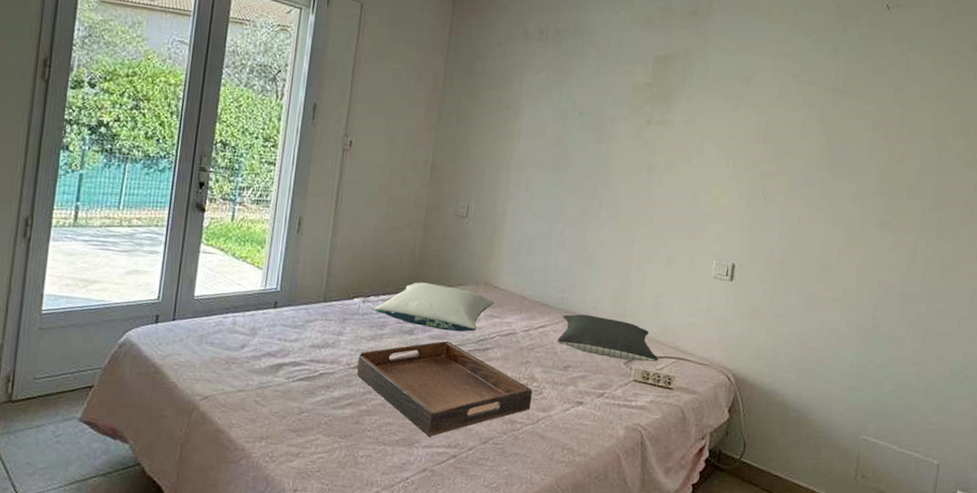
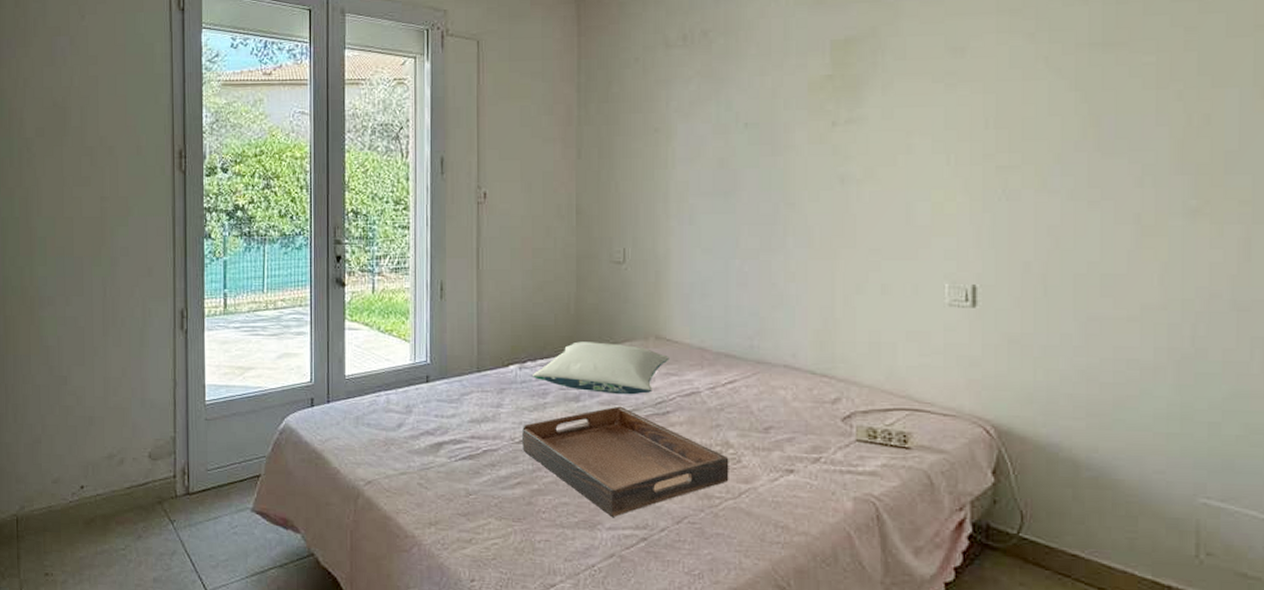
pillow: present [556,314,659,362] -> none [751,364,887,417]

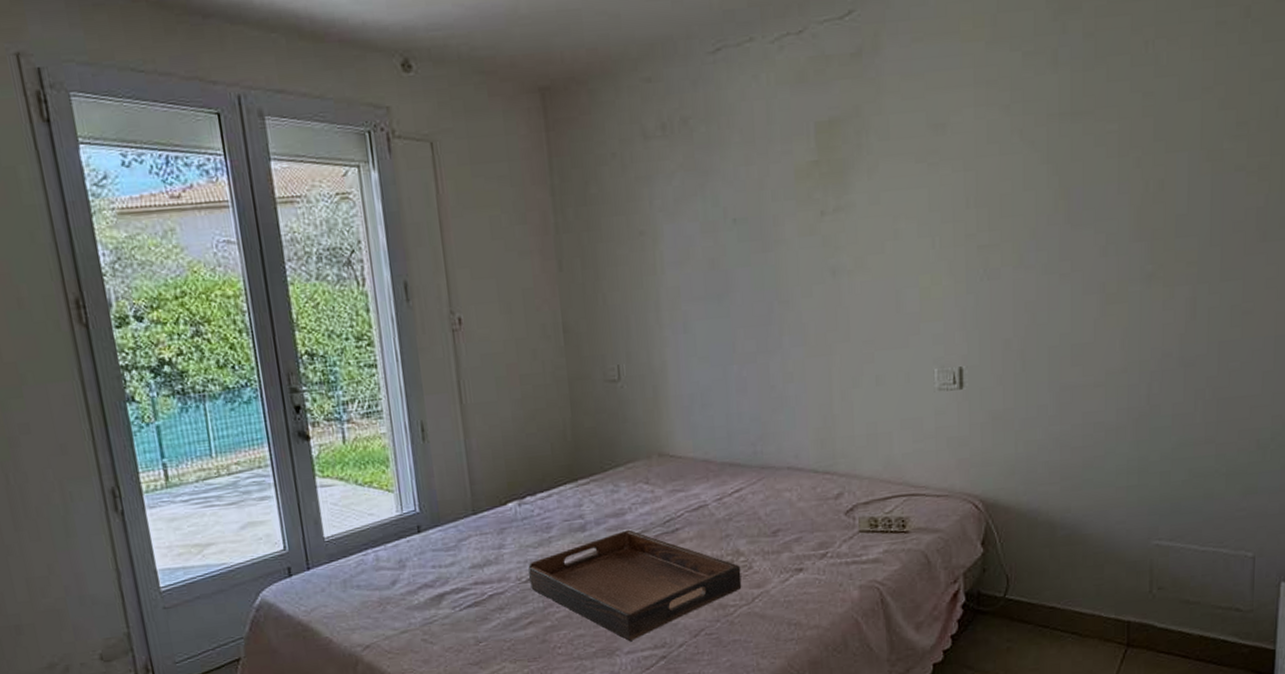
pillow: present [533,341,669,395] -> none [534,466,674,519]

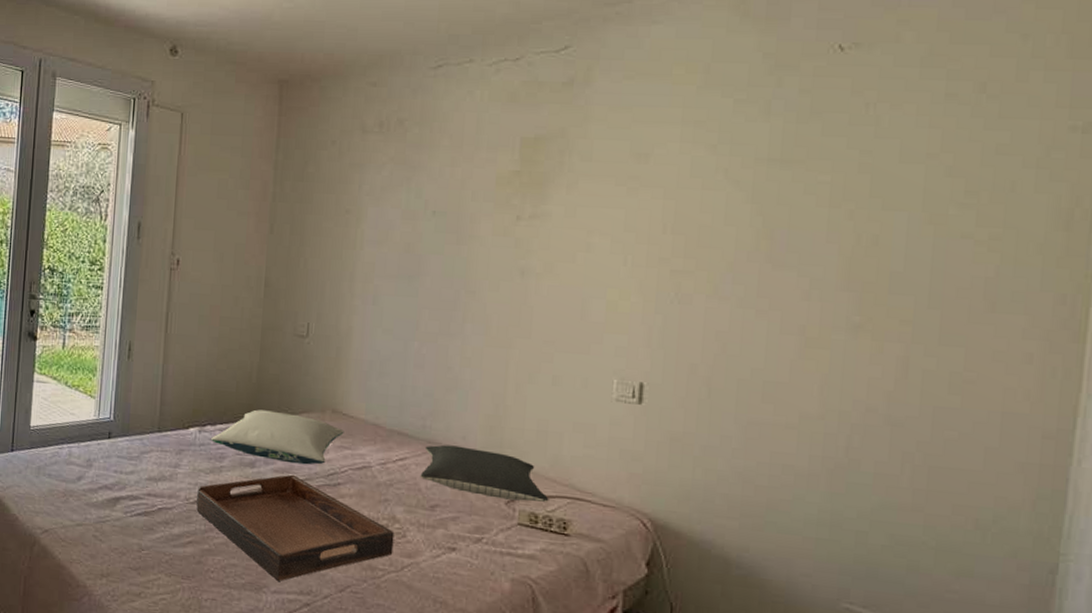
pillow: none [534,466,674,519] -> present [211,409,344,465]
pillow: none [758,464,886,511] -> present [420,445,549,502]

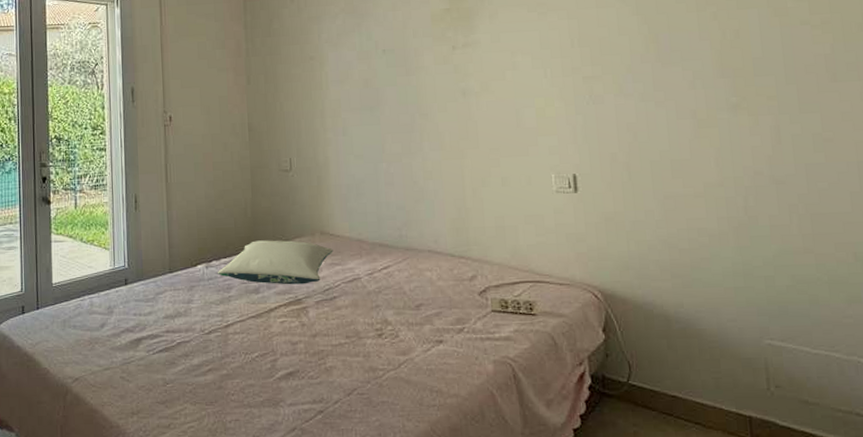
serving tray: present [196,474,394,581] -> none [211,294,390,394]
pillow: present [420,445,549,502] -> none [403,249,515,291]

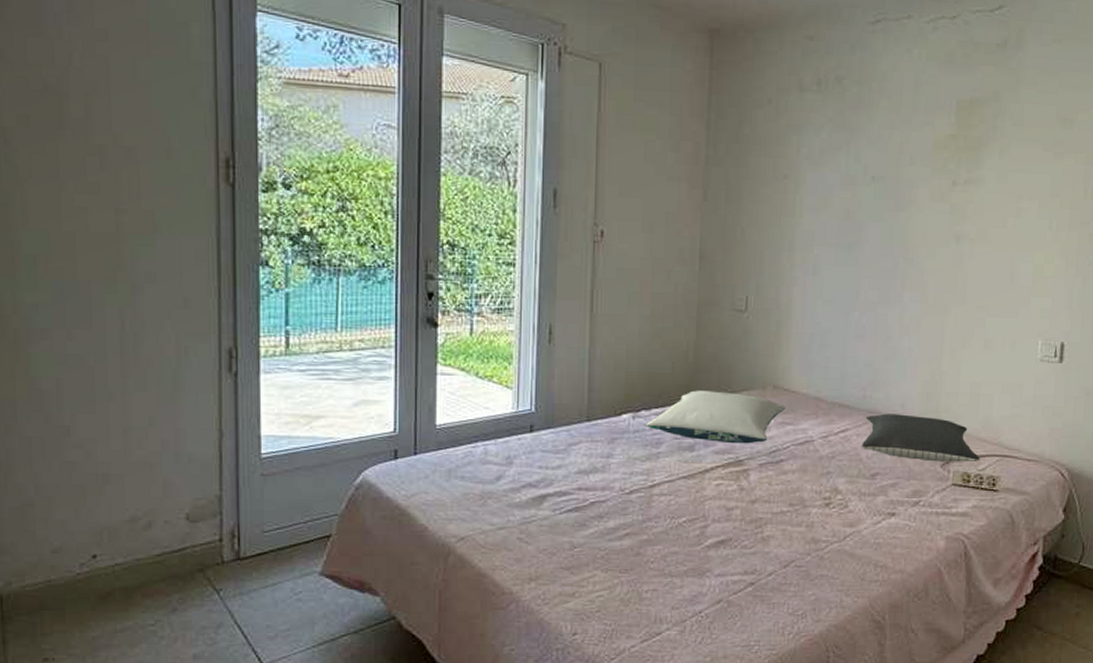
pillow: none [403,249,515,291] -> present [861,413,980,462]

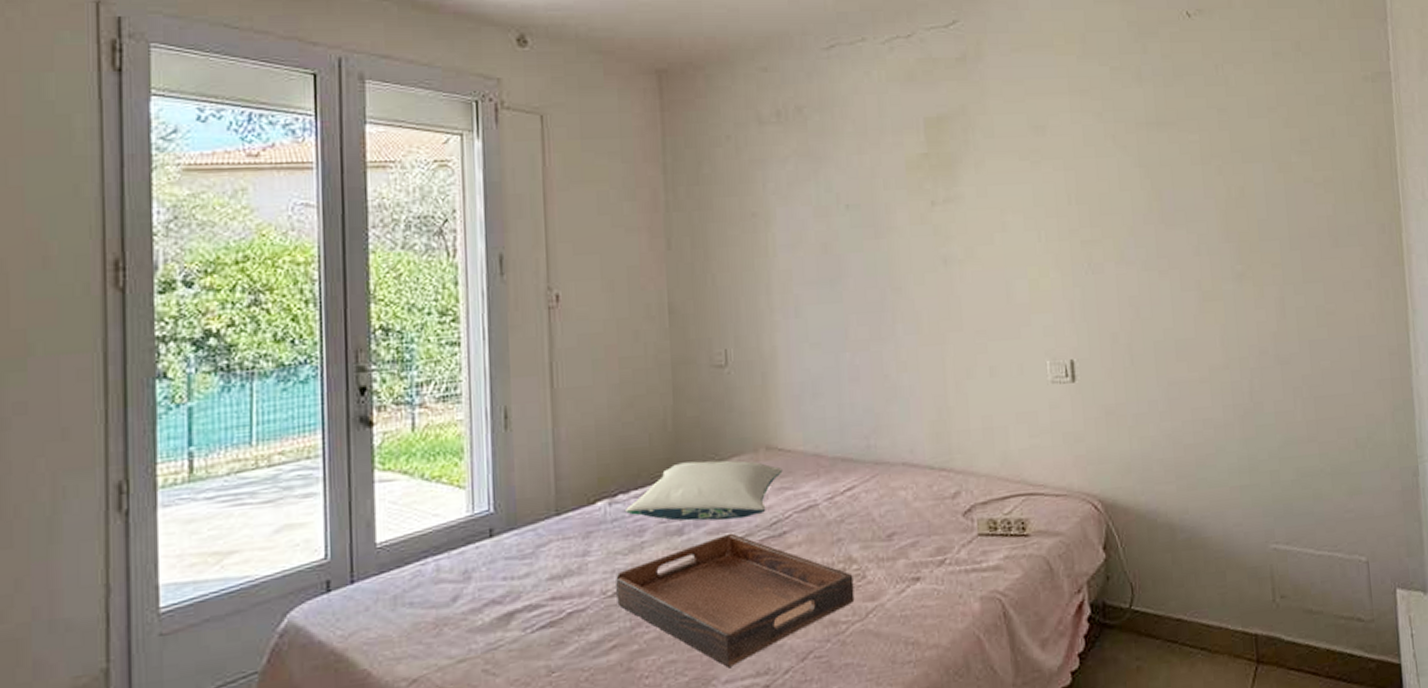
serving tray: none [633,455,837,564] -> present [616,533,855,667]
pillow: present [861,413,980,462] -> none [871,460,1005,512]

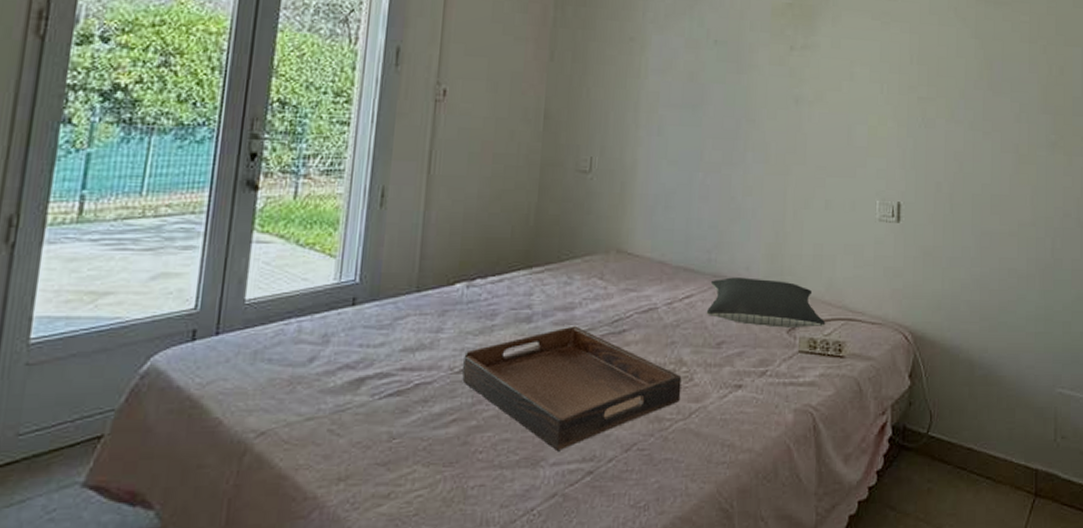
pillow: present [626,460,783,521] -> none [481,256,629,313]
pillow: none [871,460,1005,512] -> present [706,277,826,328]

